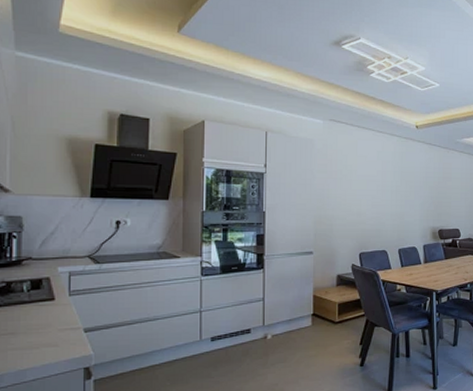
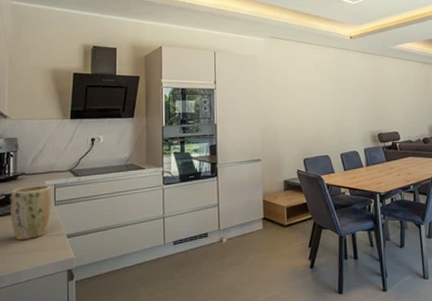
plant pot: none [13,272,64,334] -> present [10,185,51,240]

